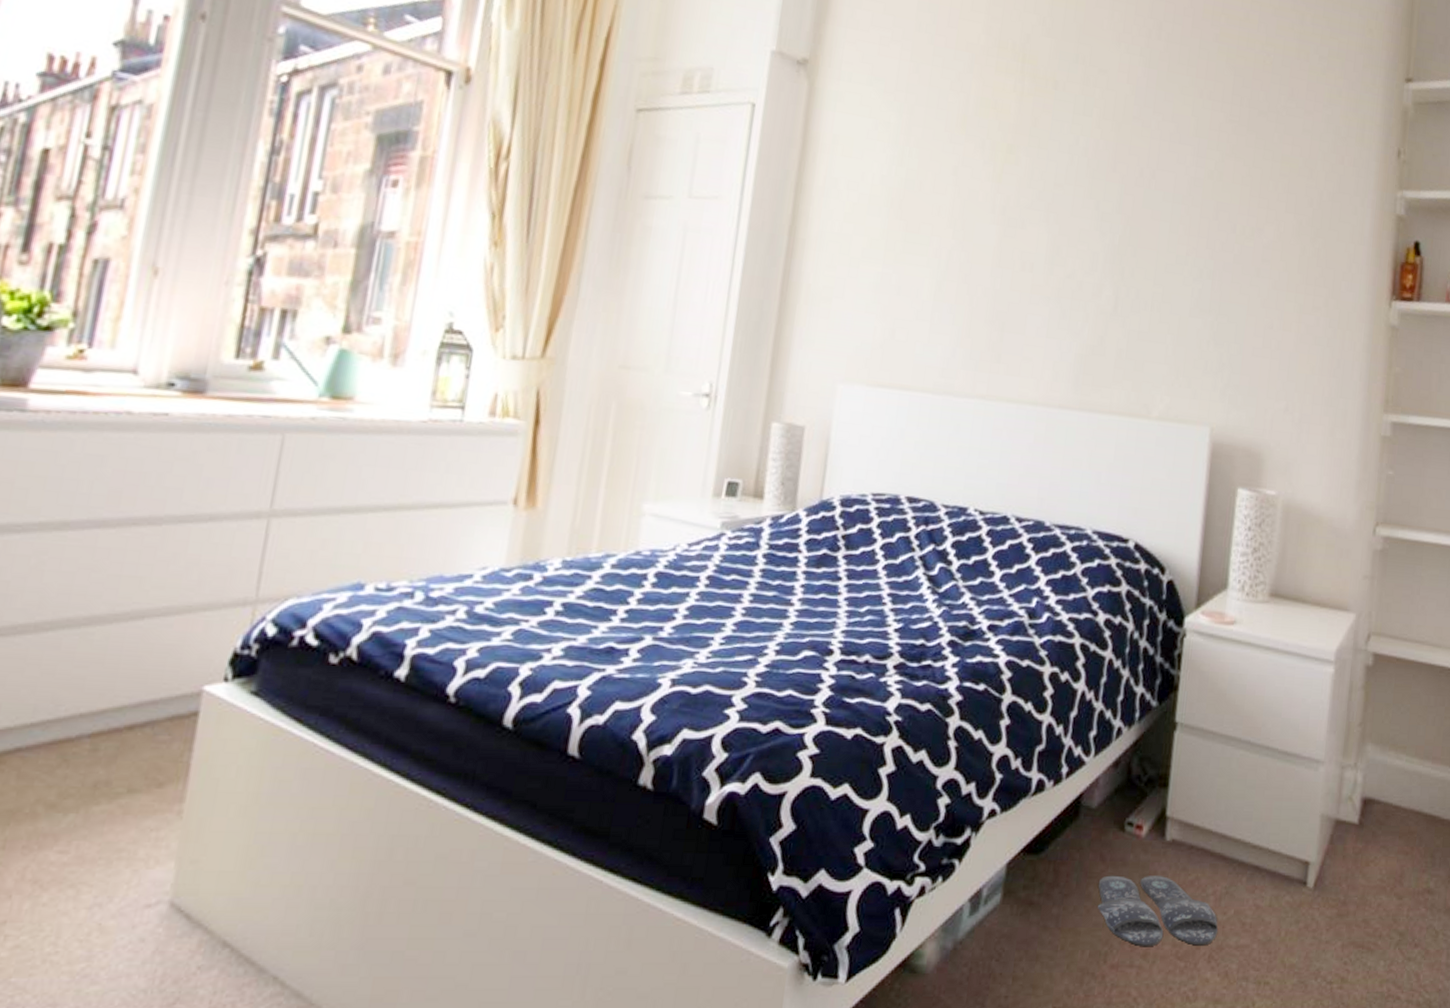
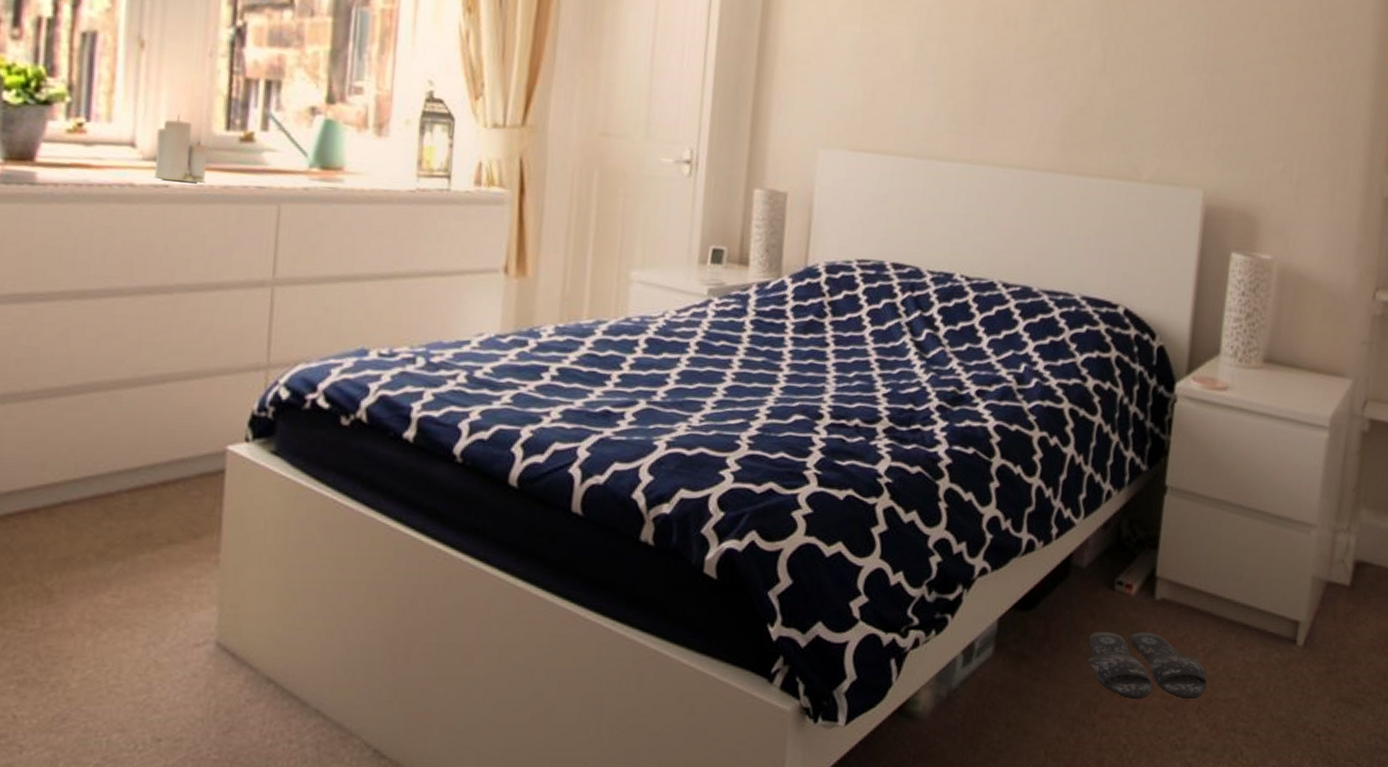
candle: none [154,342,214,412] -> present [154,114,207,183]

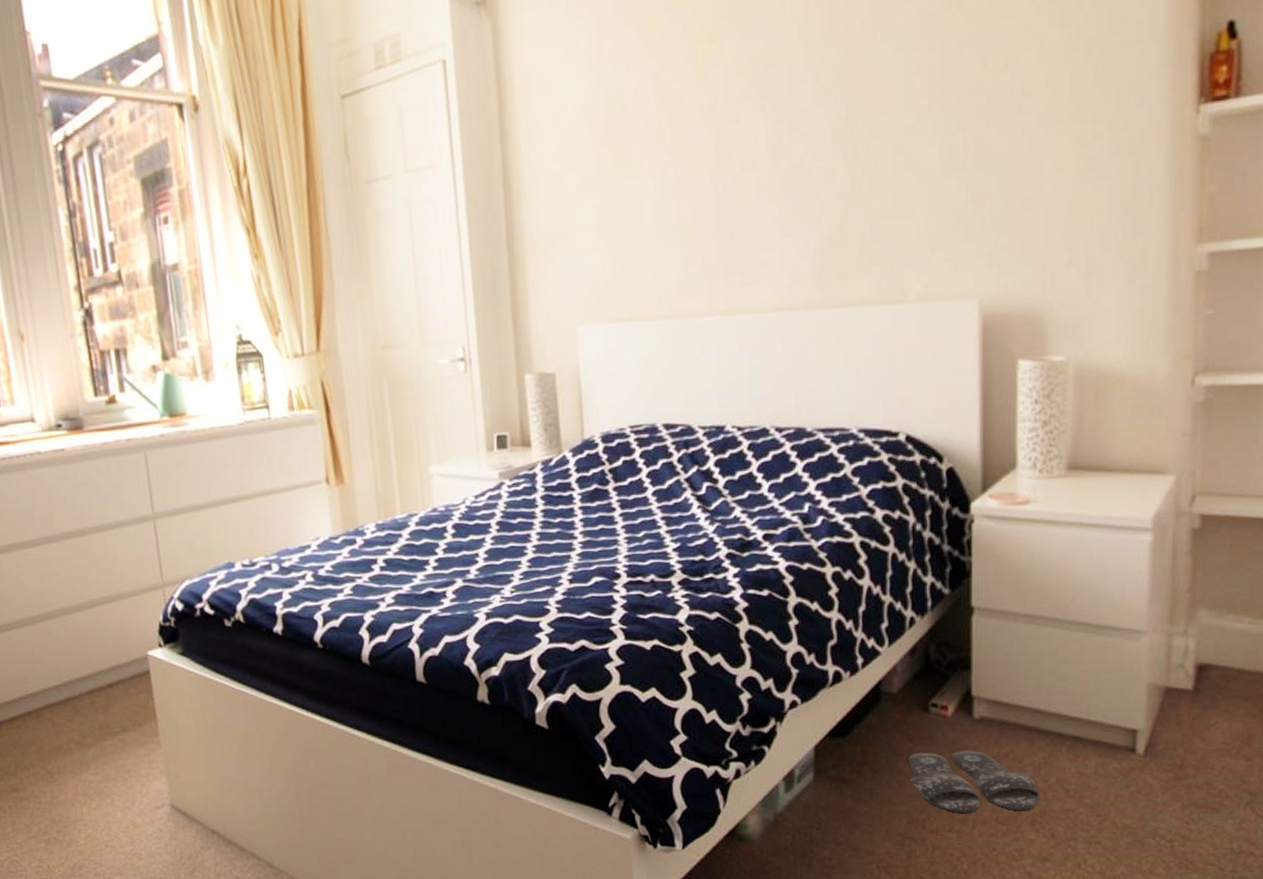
candle: present [154,114,207,183] -> none [47,390,88,446]

